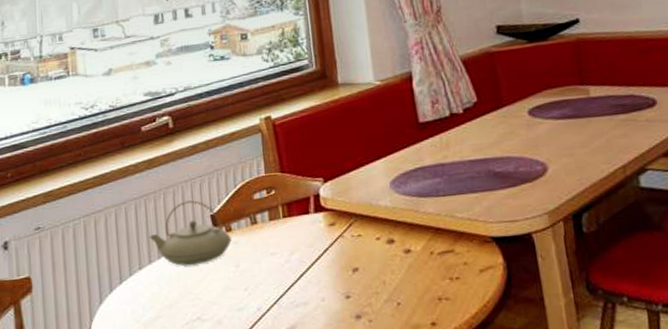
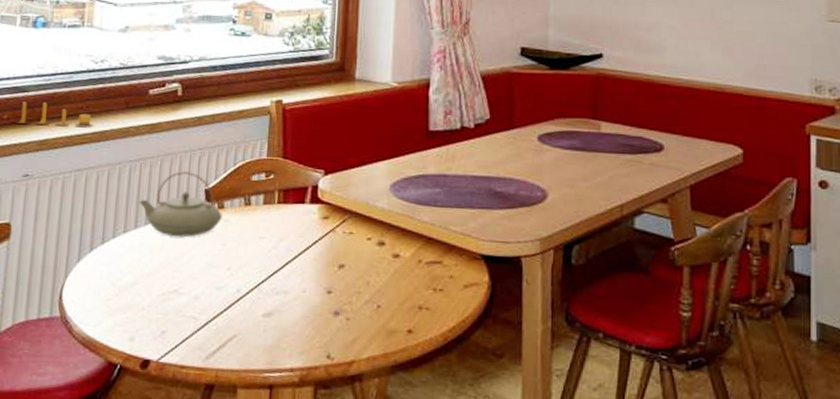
candle: none [18,154,94,181] -> present [14,100,93,127]

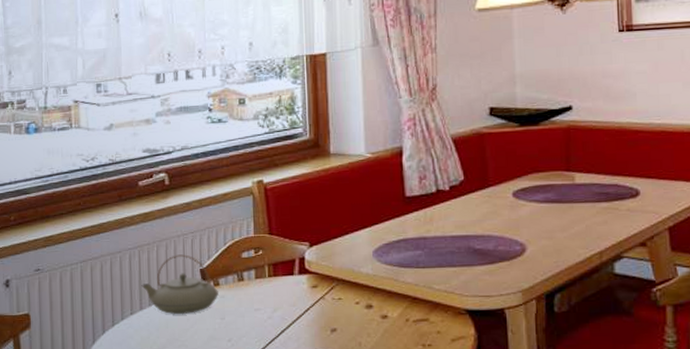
candle: present [14,100,93,127] -> none [21,201,92,224]

